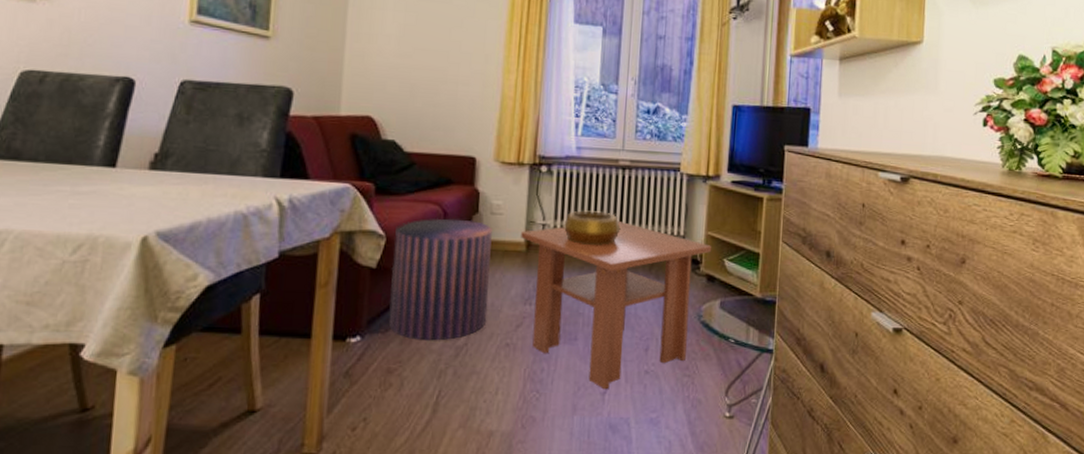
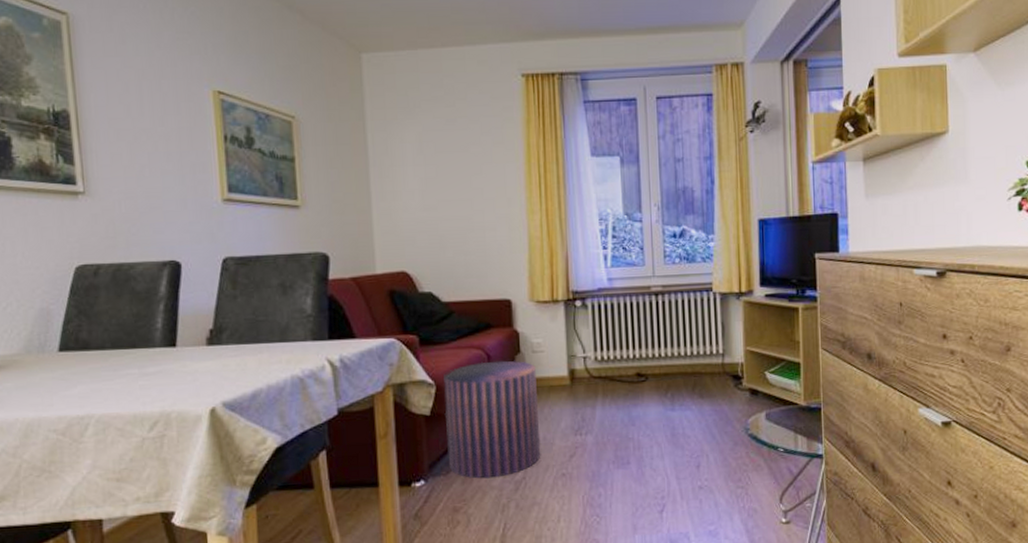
coffee table: present [521,220,711,390] -> none [564,345,751,508]
decorative bowl: present [563,210,621,245] -> none [603,338,660,372]

